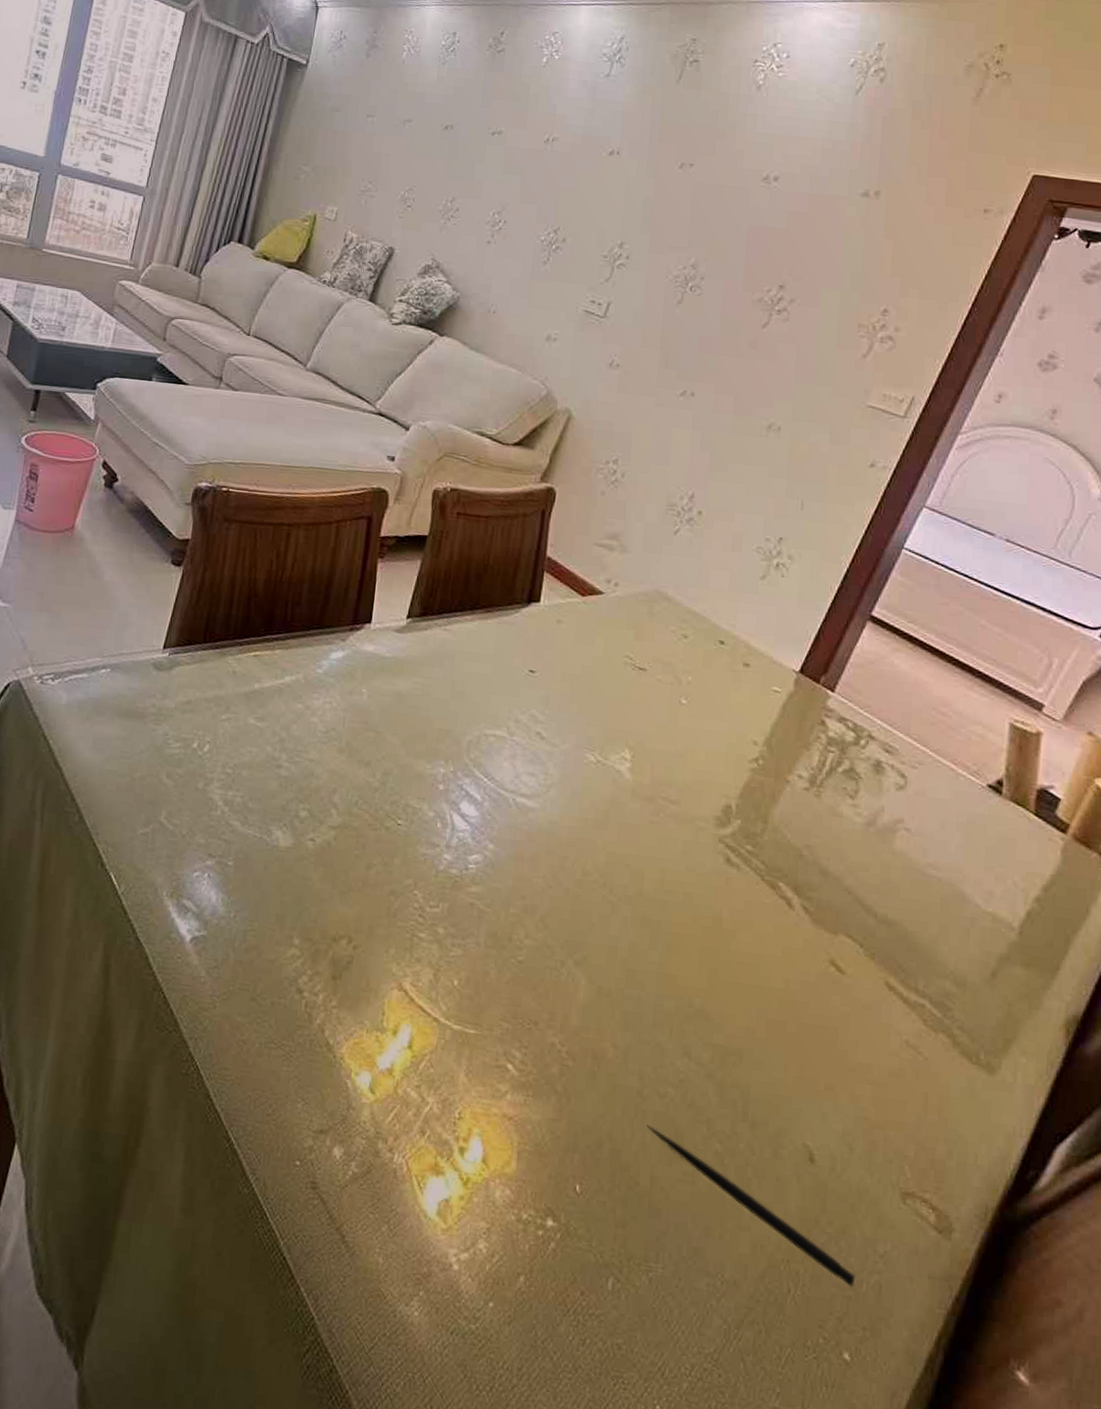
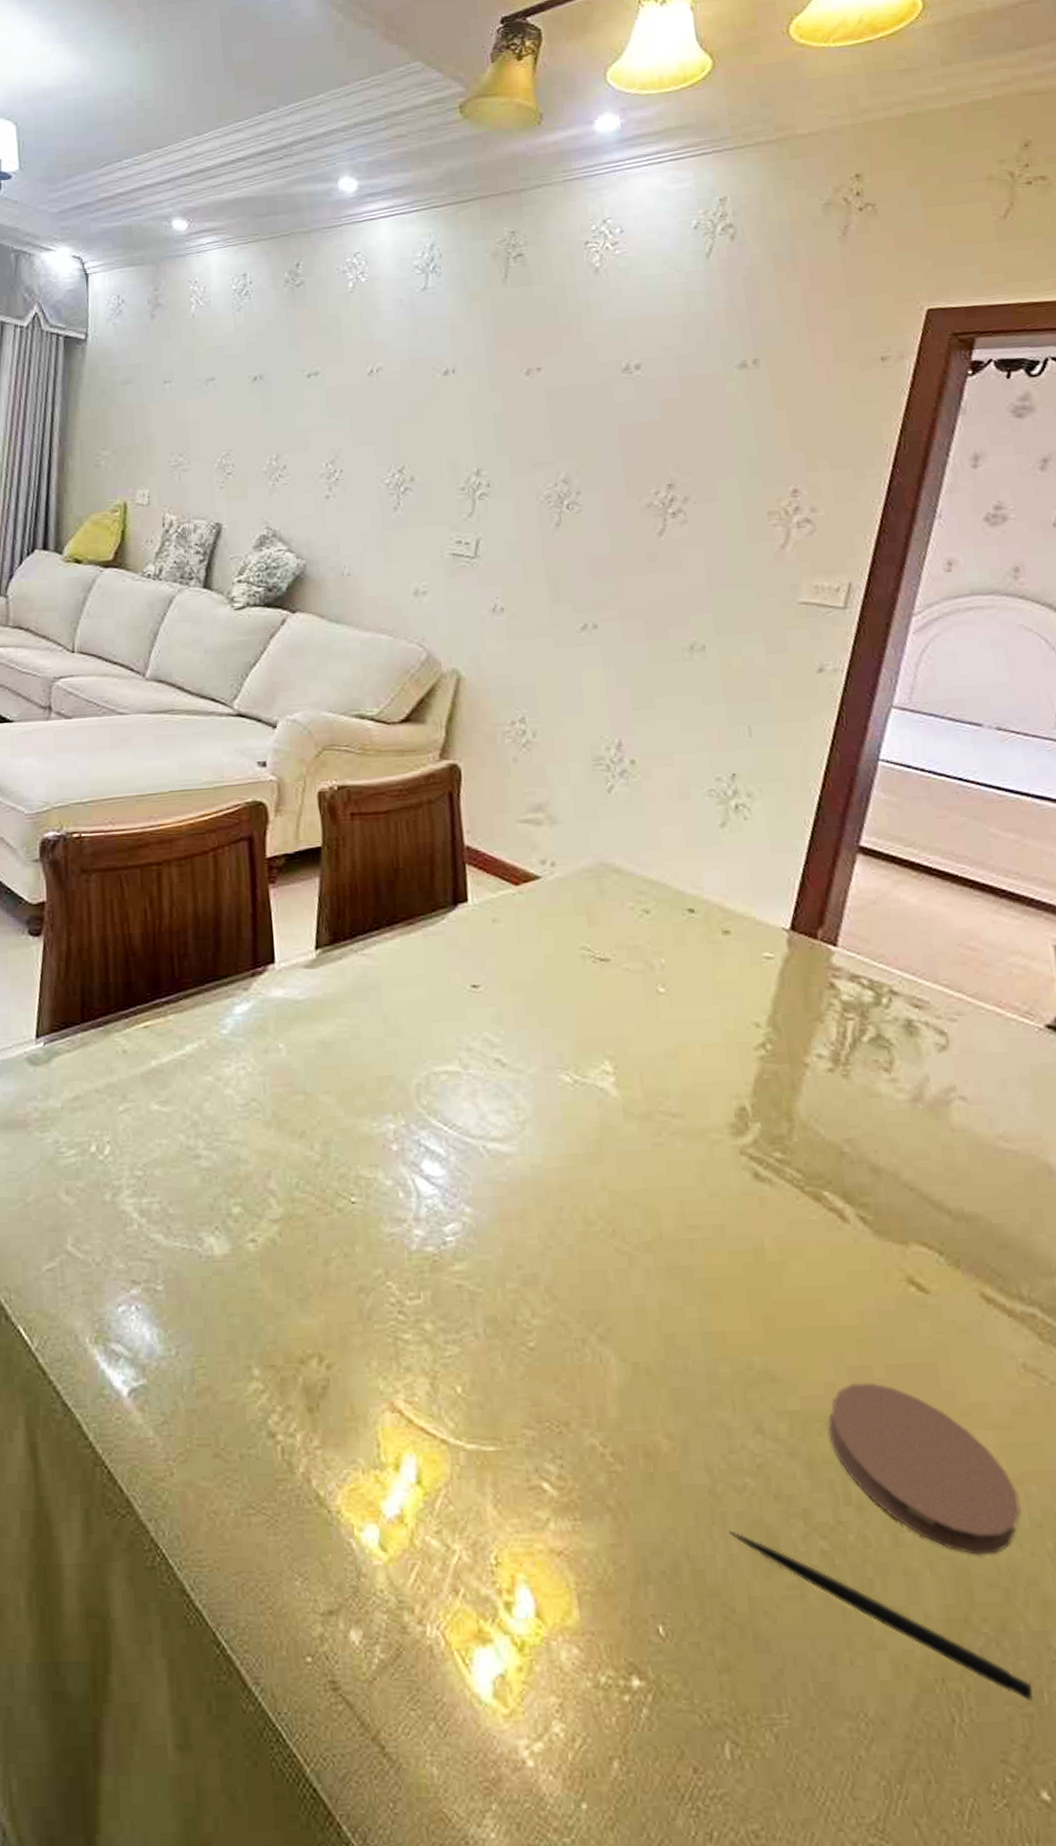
coaster: none [741,1032,879,1177] -> present [828,1382,1021,1556]

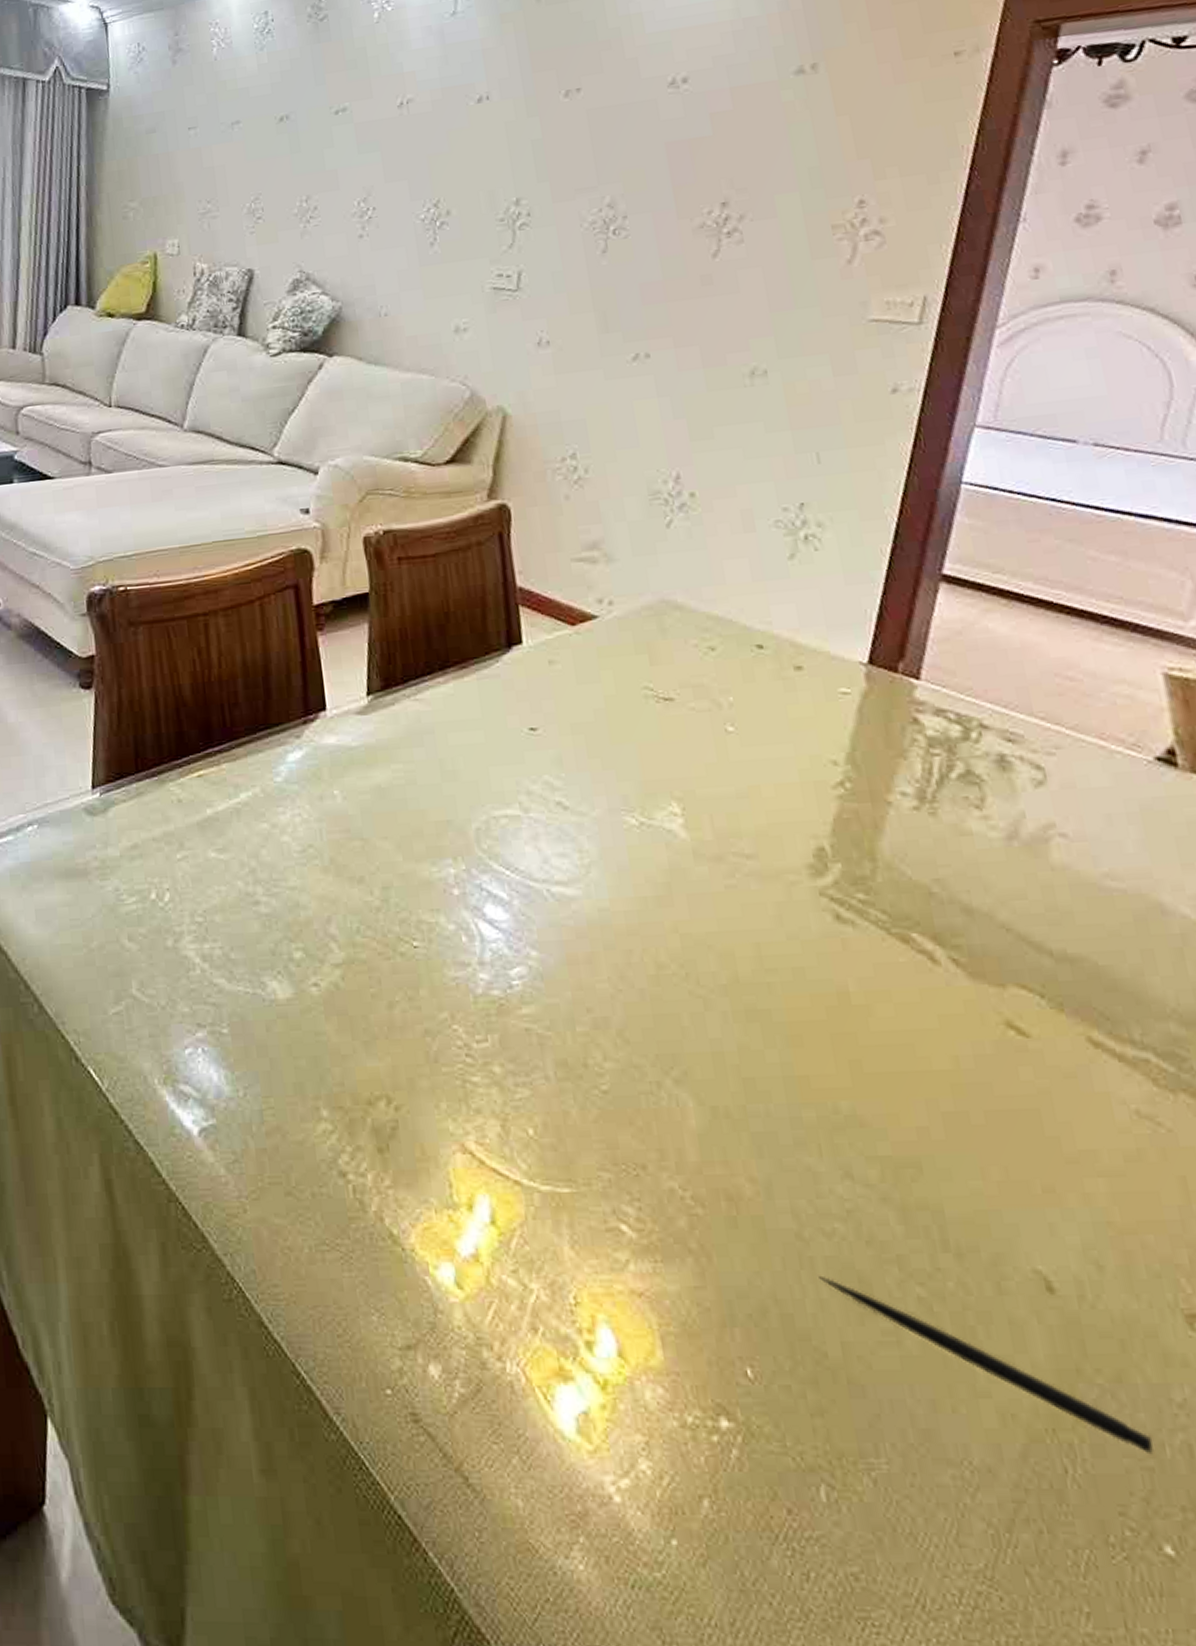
coaster: present [828,1382,1021,1556] -> none [922,1128,1137,1306]

